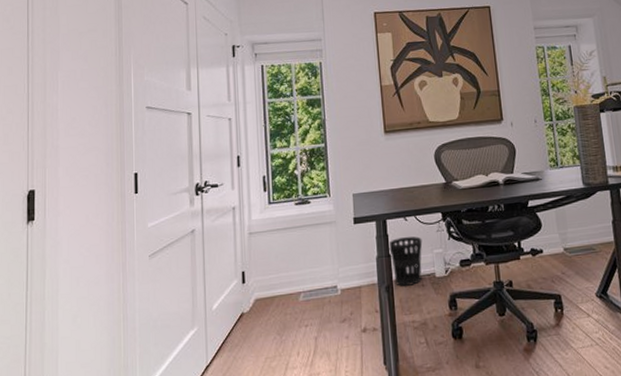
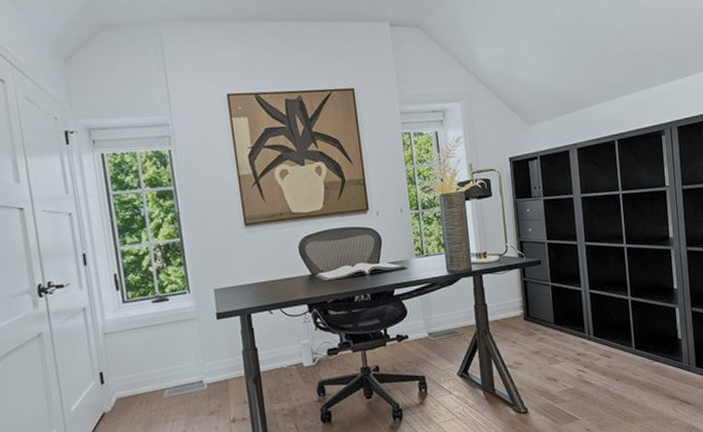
wastebasket: present [389,236,423,286] -> none [254,328,290,377]

